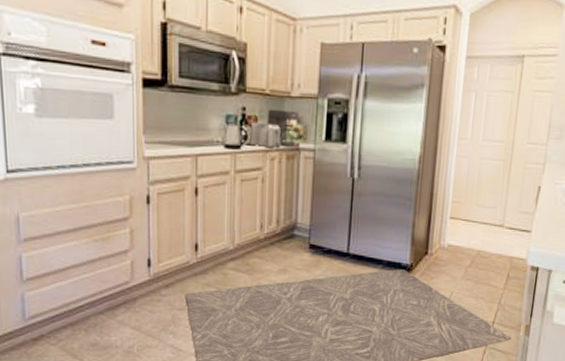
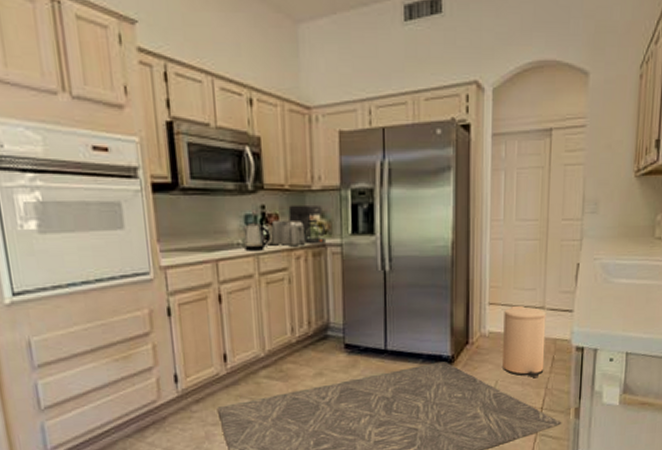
pedal bin: none [458,221,505,292] -> present [503,305,546,377]

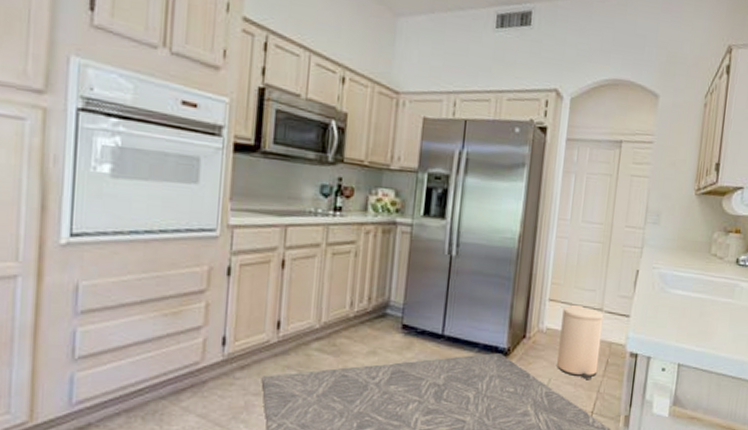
kettle: present [243,223,270,253] -> none [316,193,344,223]
toaster: present [269,219,306,248] -> none [341,193,378,223]
coffee maker: present [288,204,327,245] -> none [364,180,398,222]

